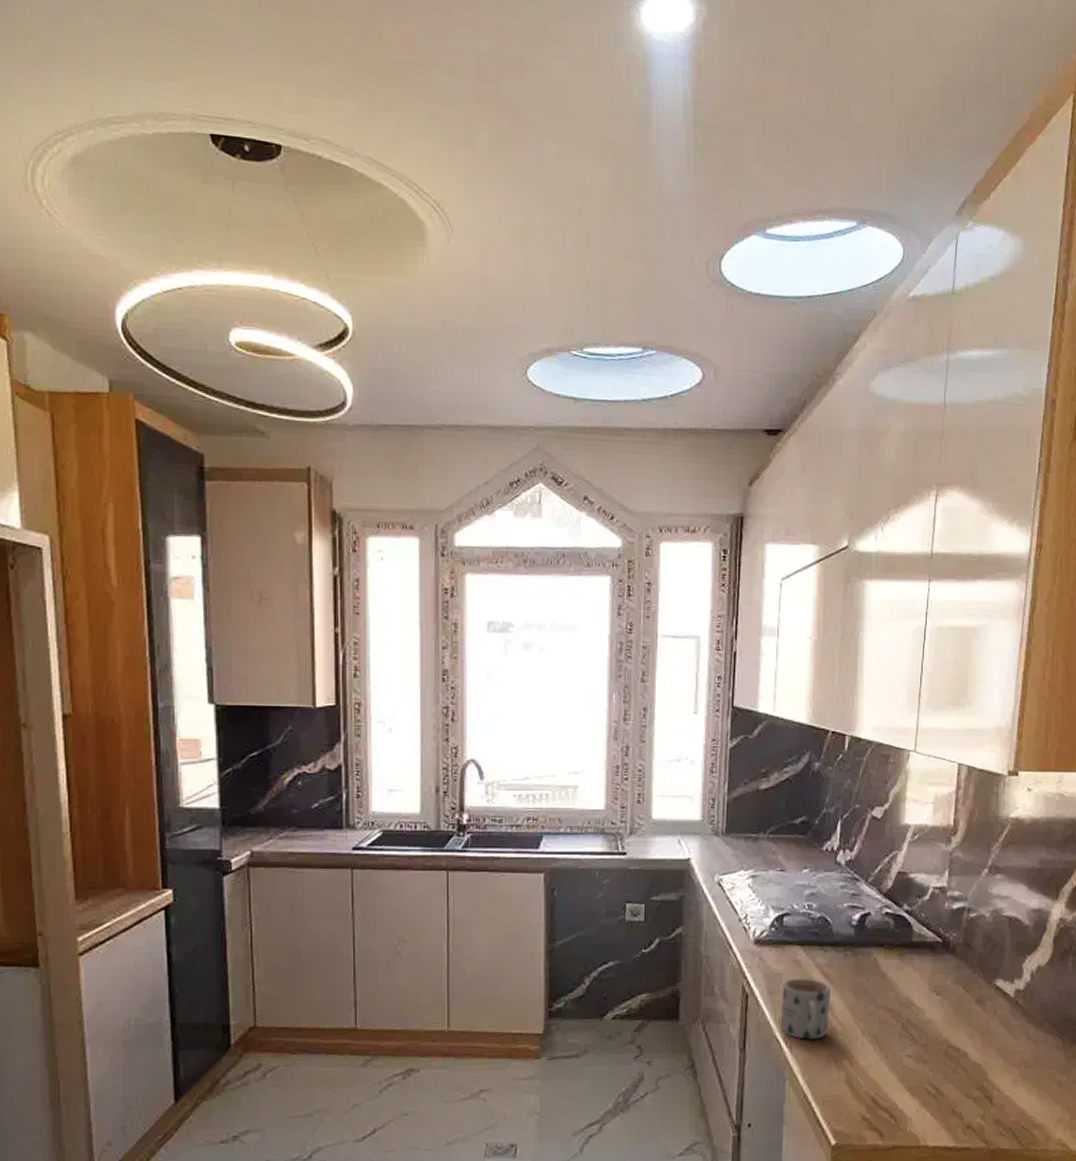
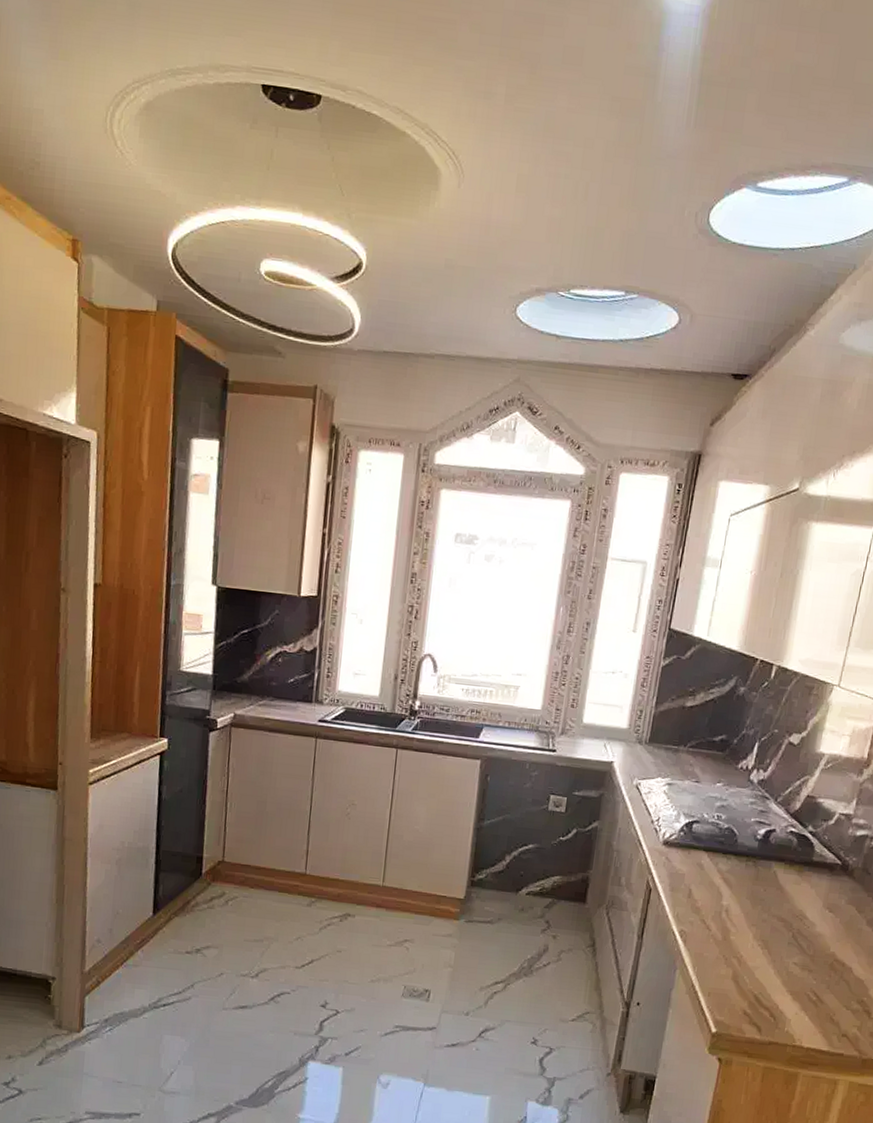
mug: present [780,978,831,1040] -> none [678,879,729,937]

